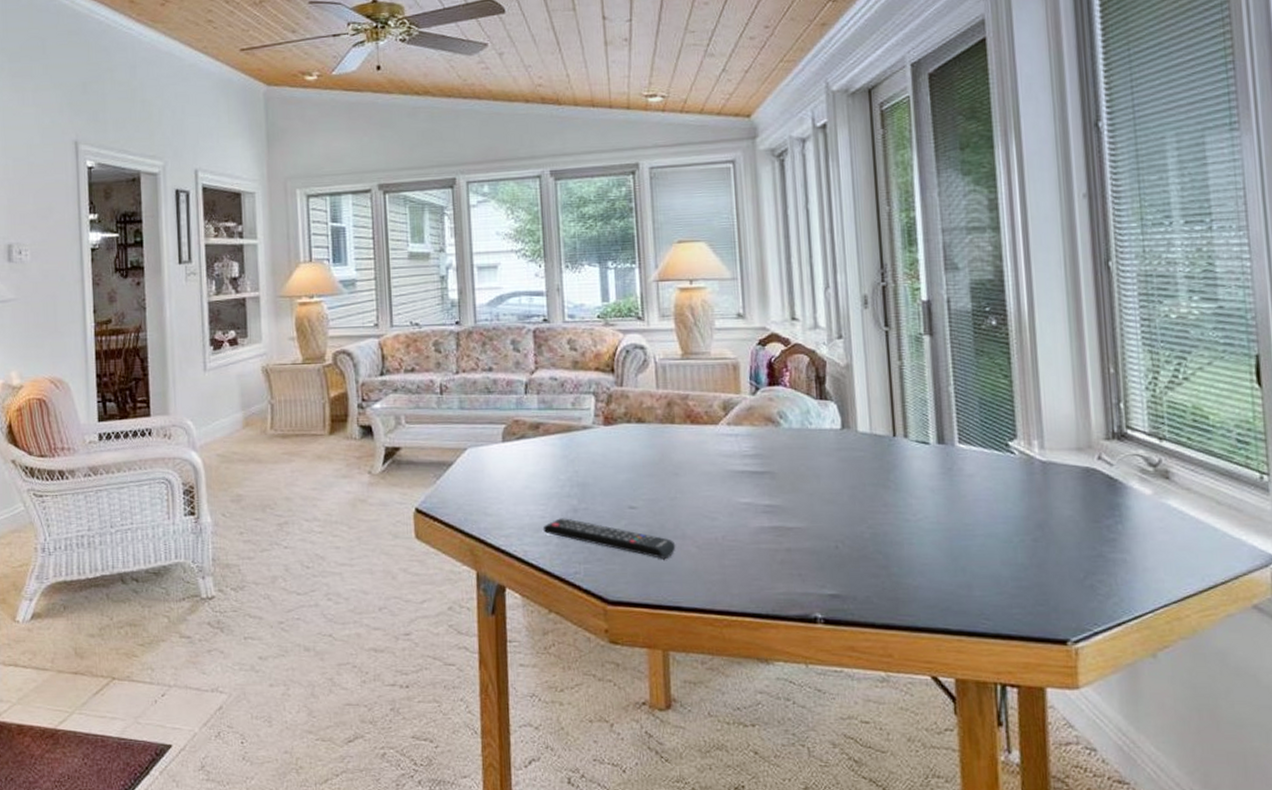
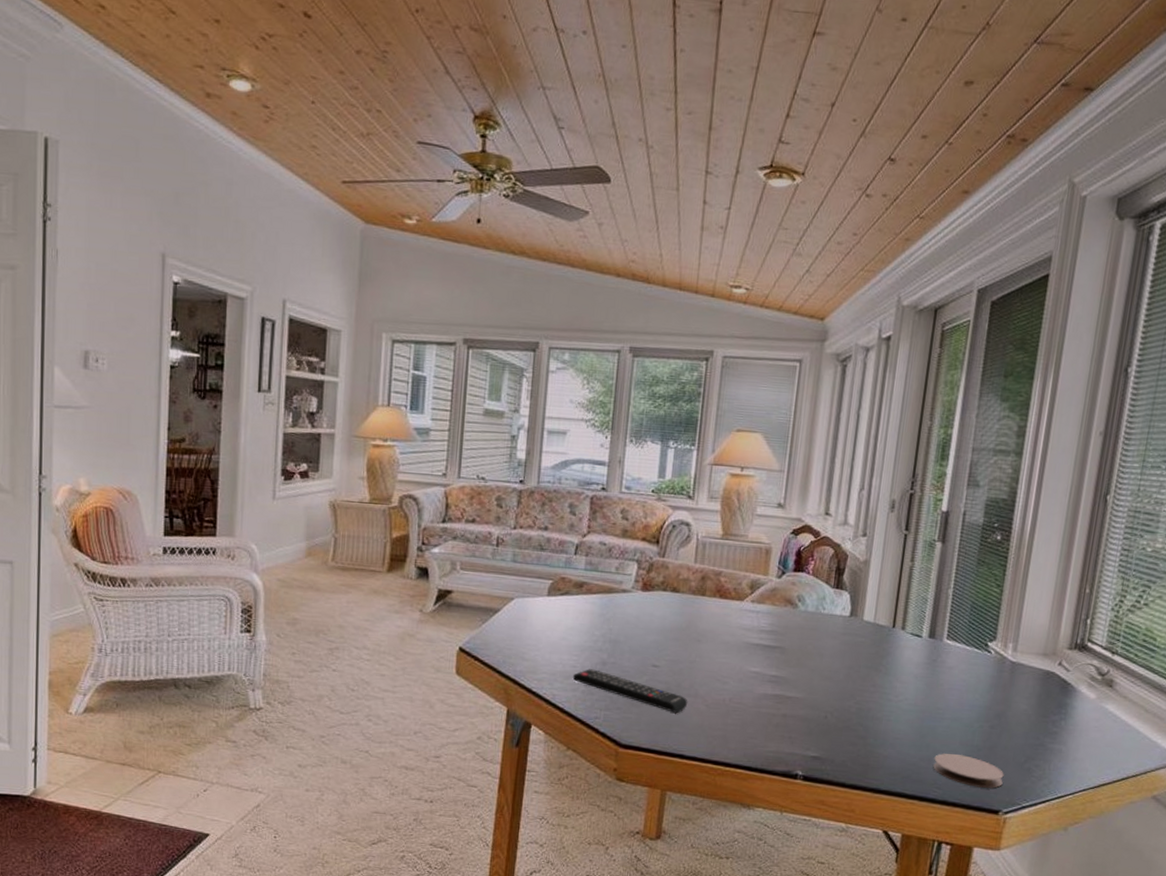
coaster: none [974,576,1064,614] -> present [933,753,1004,788]

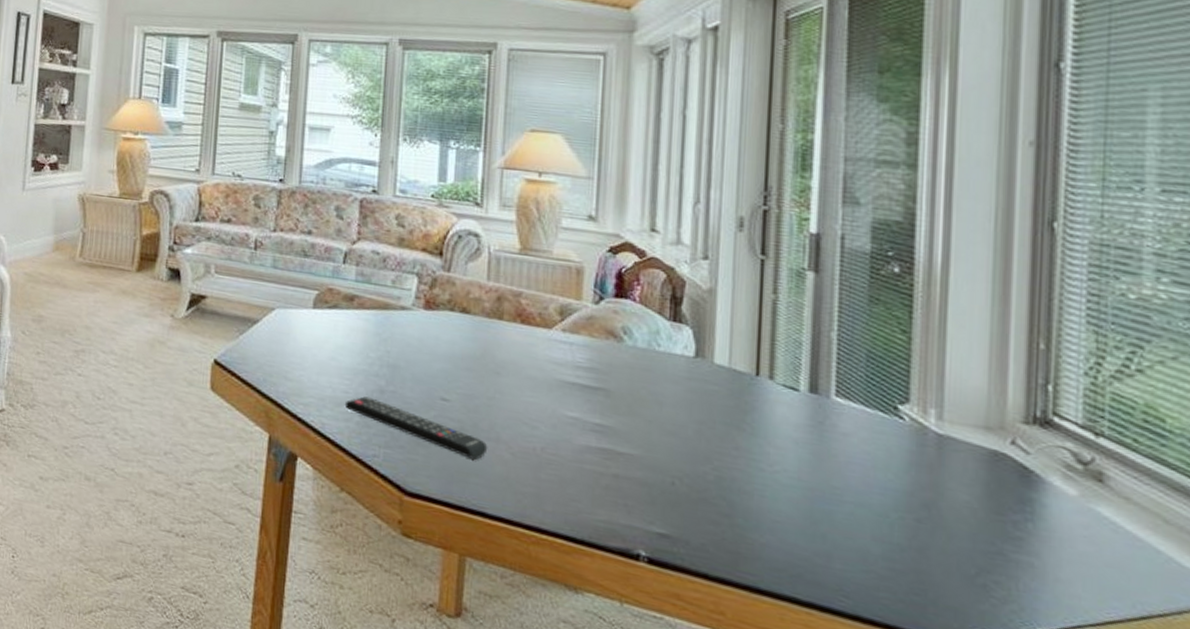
coaster: present [933,753,1004,788] -> none [835,549,946,607]

